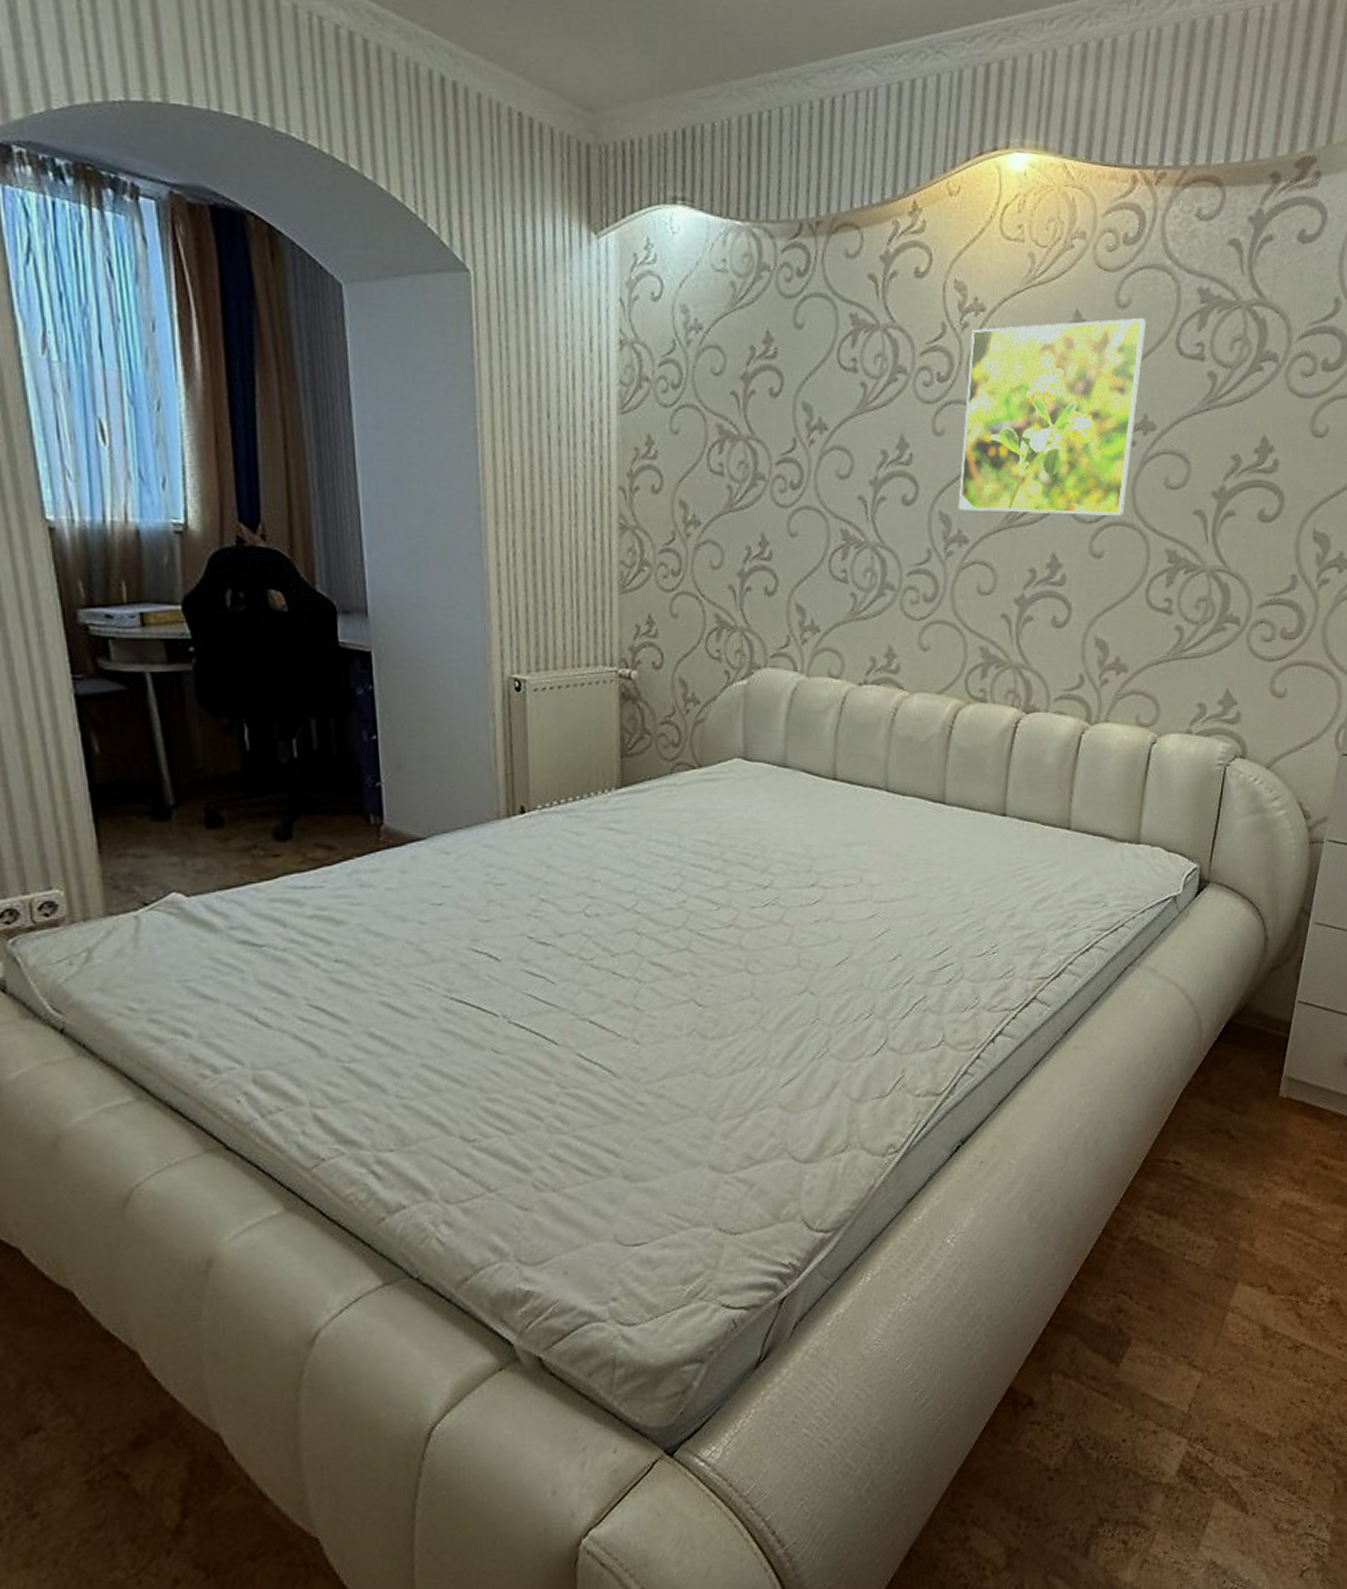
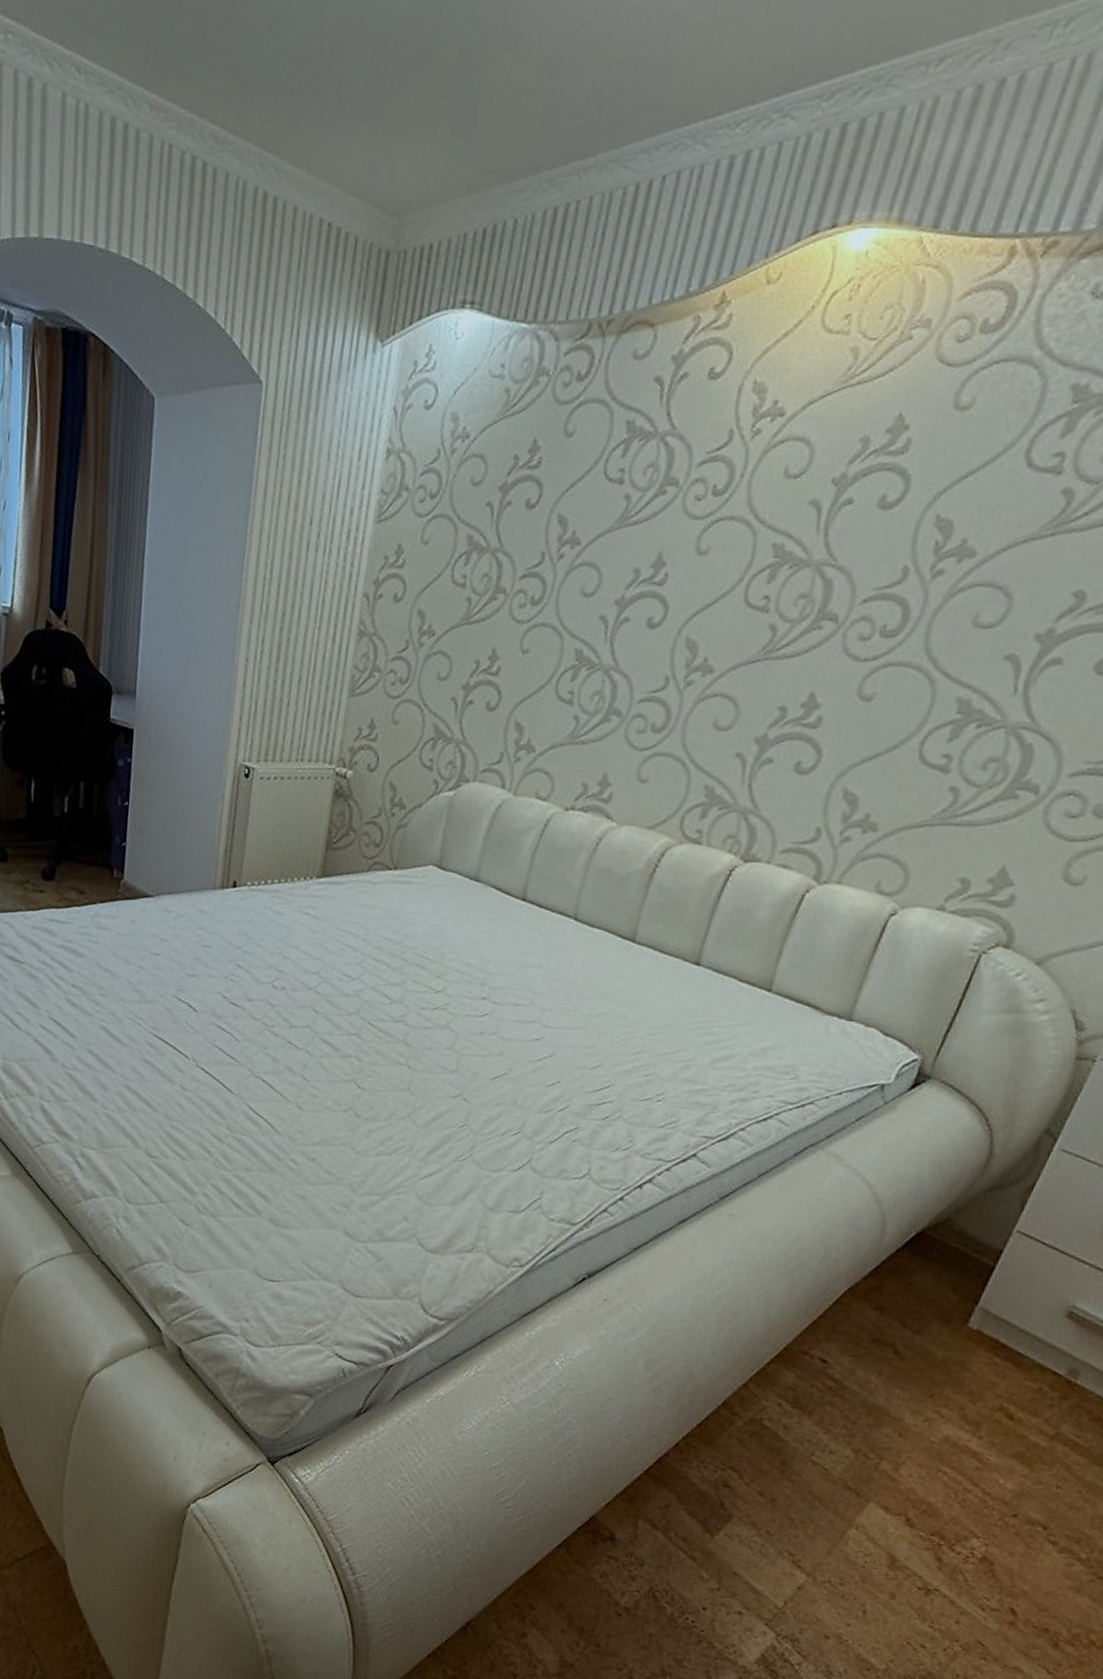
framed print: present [958,318,1147,516] -> none [709,422,991,655]

